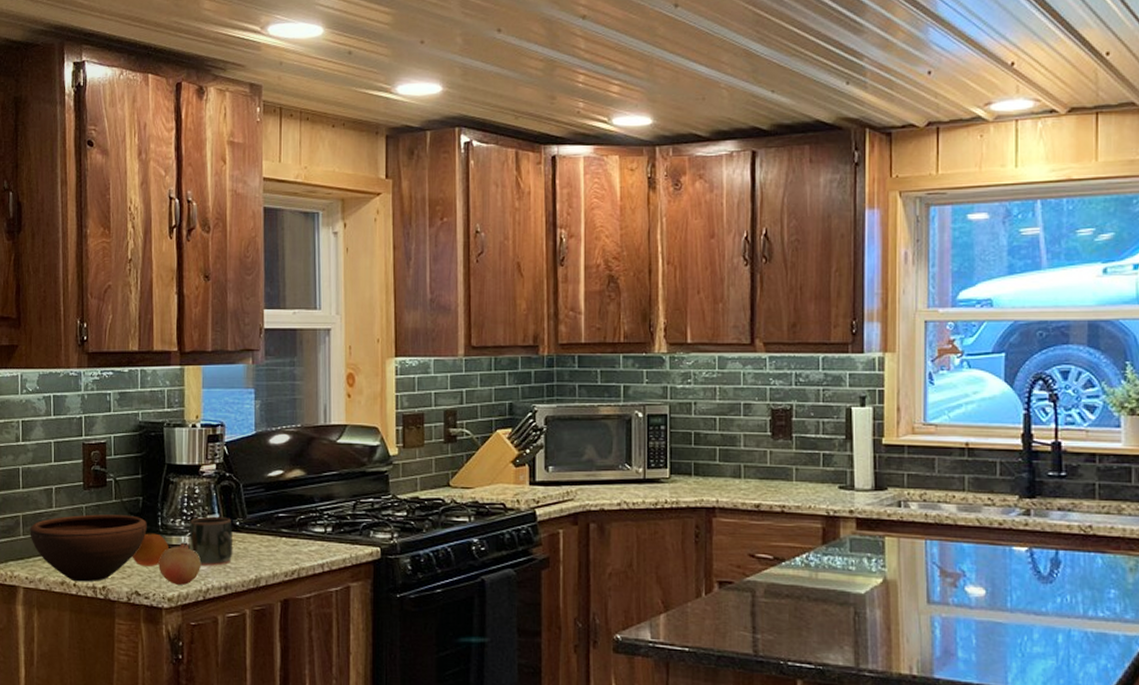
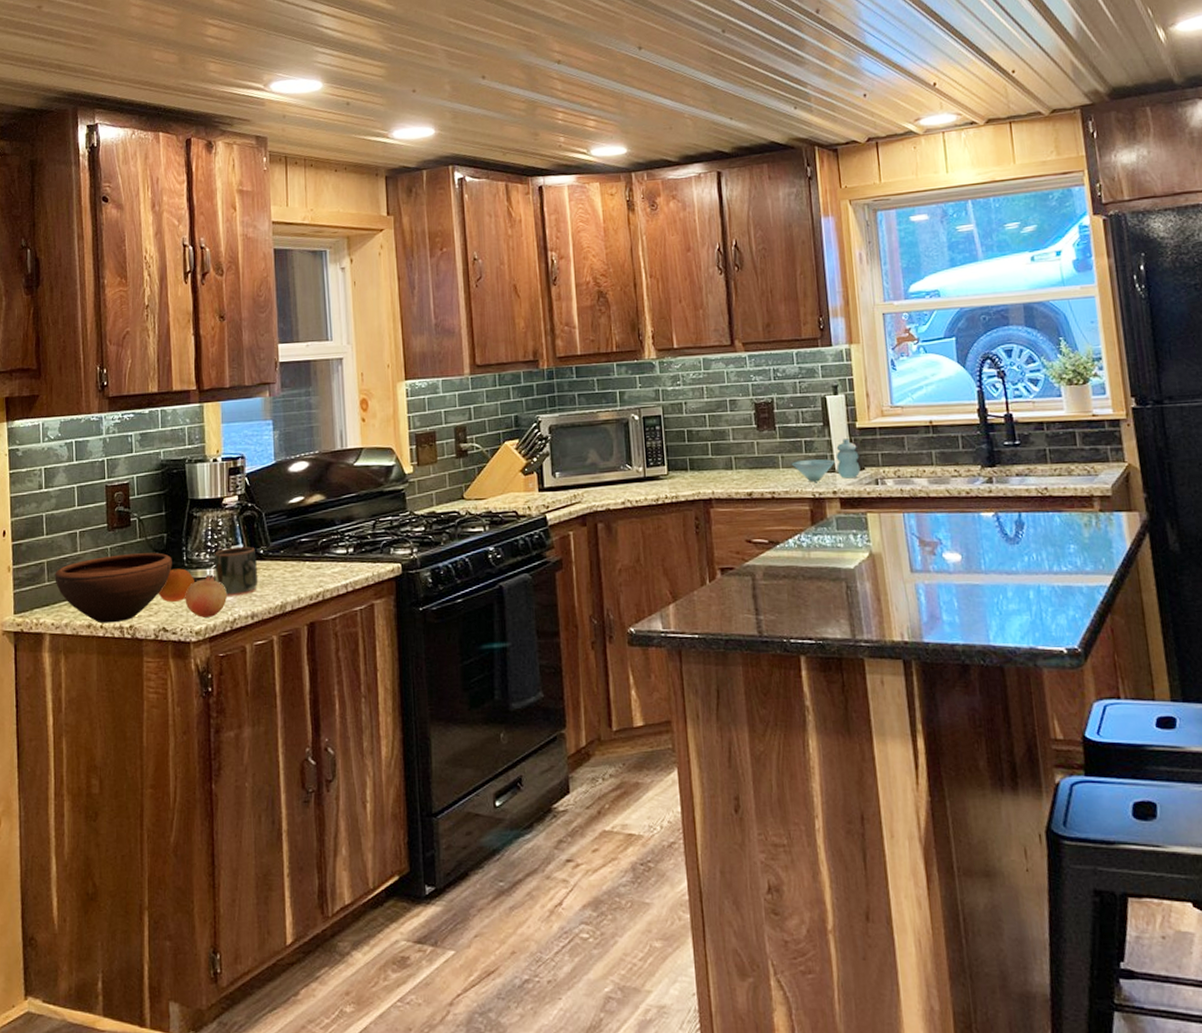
soap dispenser: none [806,455,883,499] -> present [791,438,861,482]

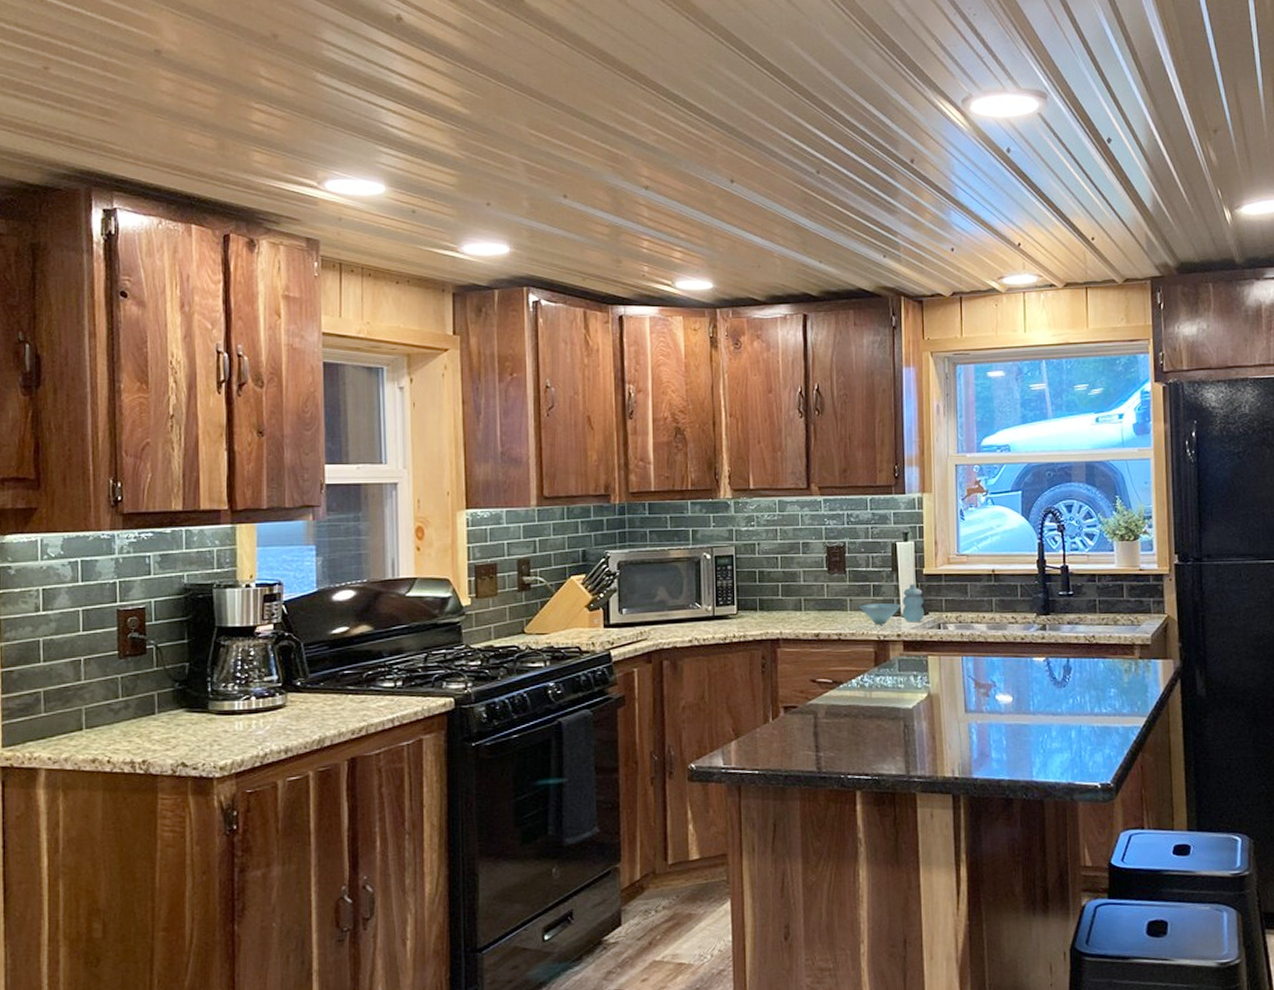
bowl: present [55,552,172,624] -> none [53,683,195,758]
fruit: present [158,568,194,603] -> none [177,700,220,737]
fruit: present [185,574,227,618] -> none [208,707,257,752]
mug: present [214,546,258,598] -> none [243,678,294,731]

